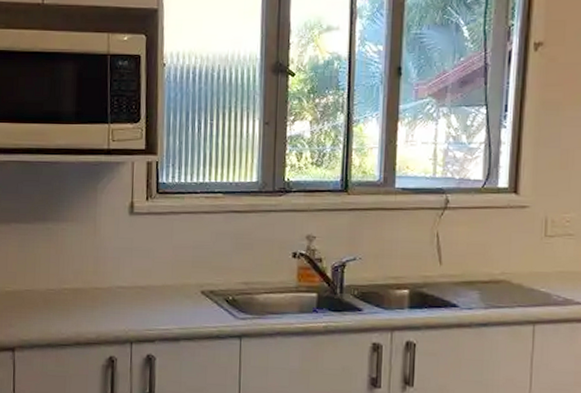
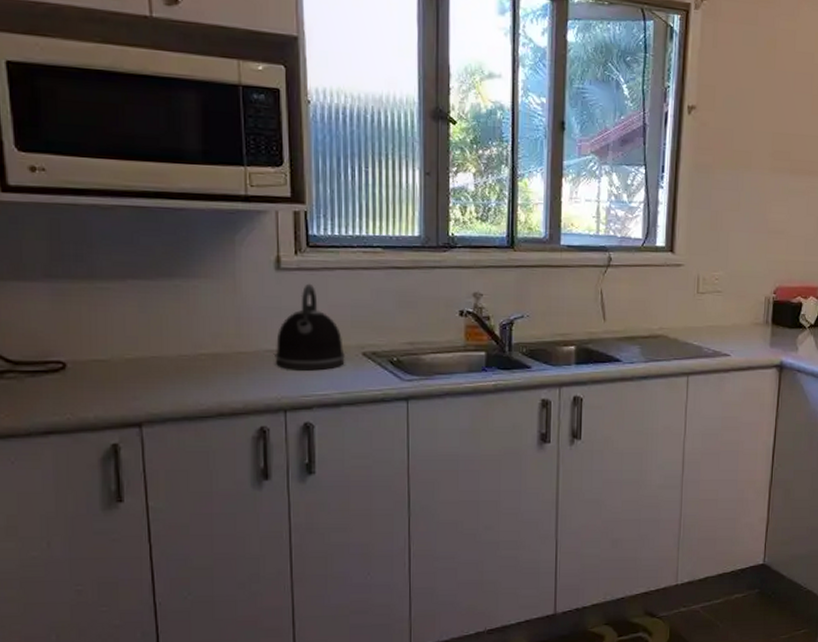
kettle: none [125,226,185,307] -> present [275,283,345,371]

